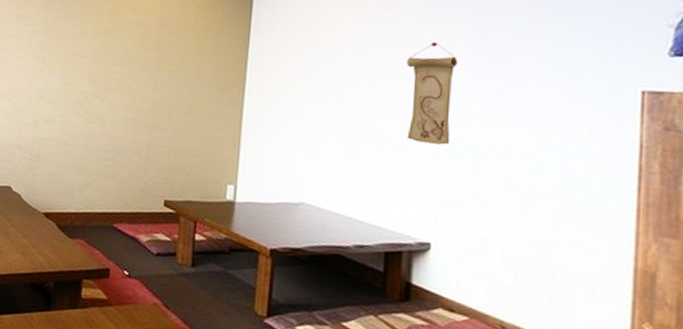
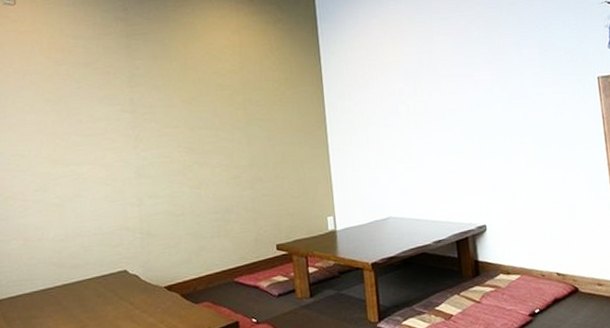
wall scroll: present [406,41,458,145] -> none [445,62,486,147]

